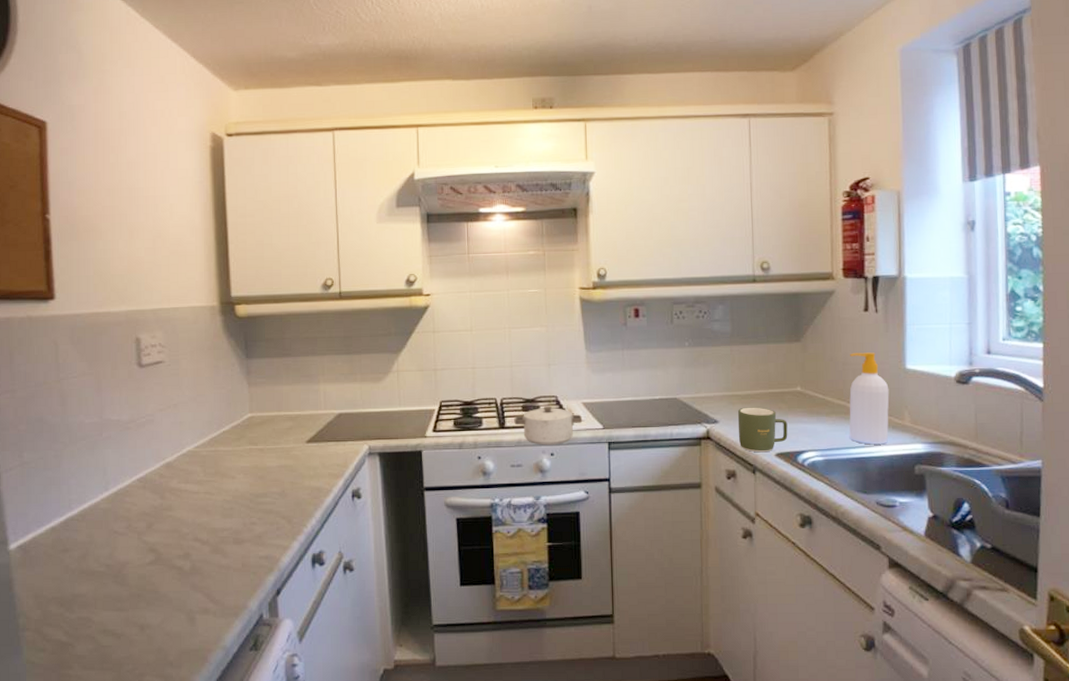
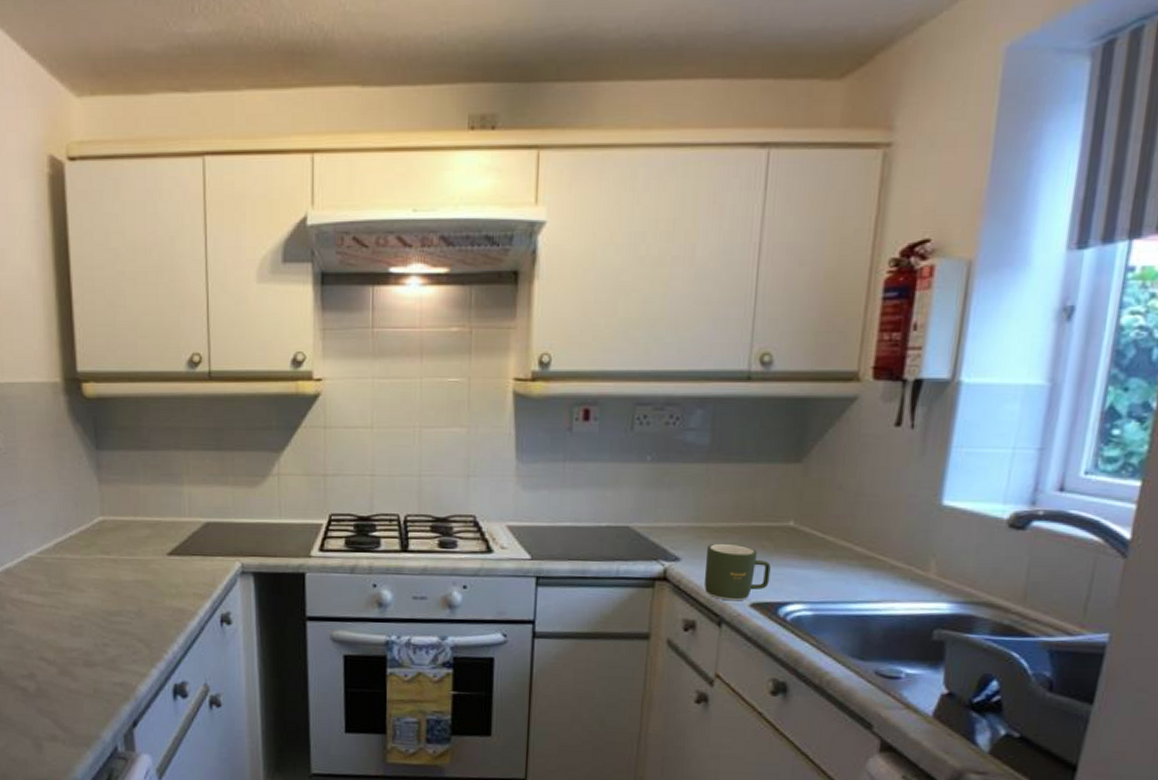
cooking pot: present [514,406,583,445] -> none [419,527,506,576]
soap bottle: present [849,352,890,445] -> none [850,481,914,601]

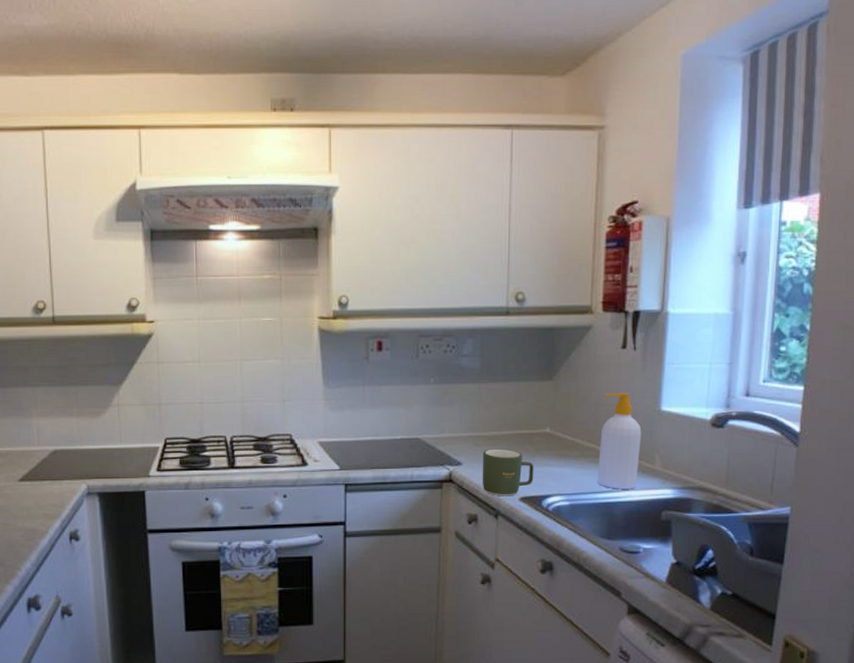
soap bottle: none [850,481,914,601] -> present [597,393,642,490]

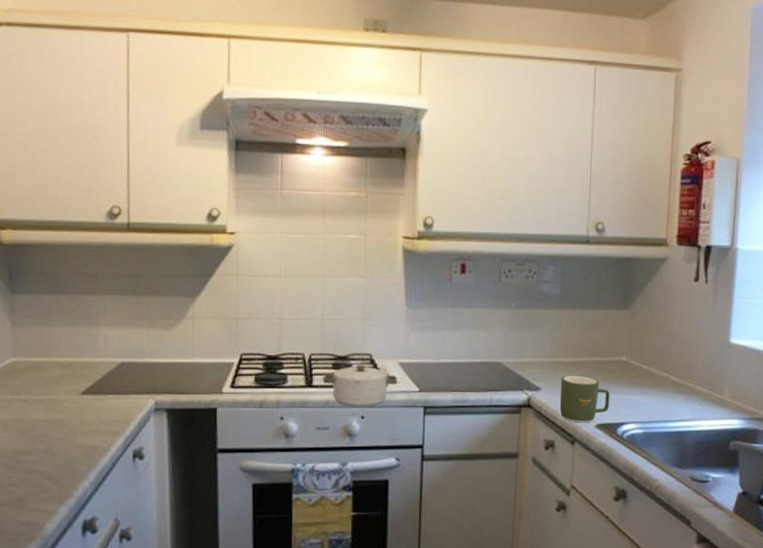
cooking pot: none [244,444,318,487] -> present [322,364,398,407]
soap bottle: present [597,393,642,490] -> none [669,324,712,419]

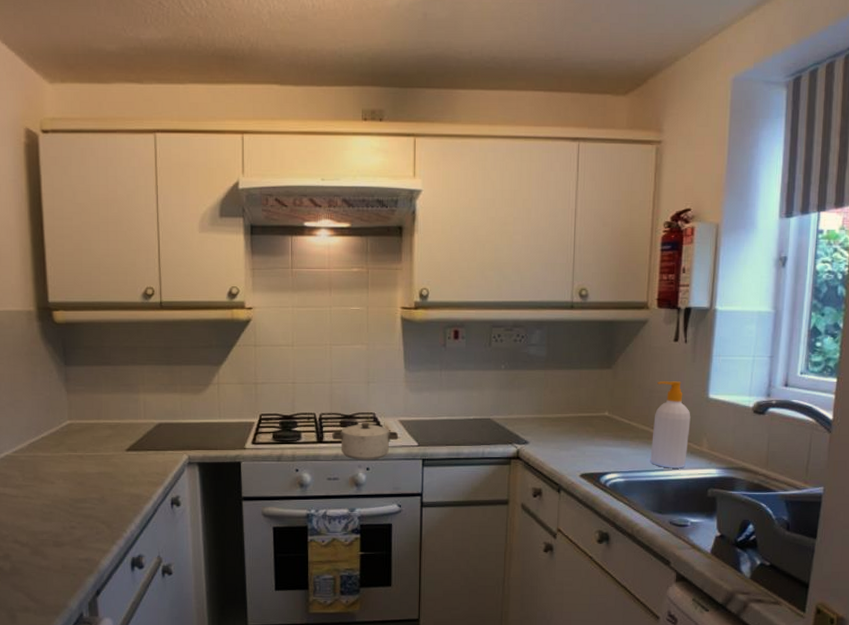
mug: present [559,375,610,423] -> none [546,429,594,473]
soap bottle: none [669,324,712,419] -> present [650,381,691,469]

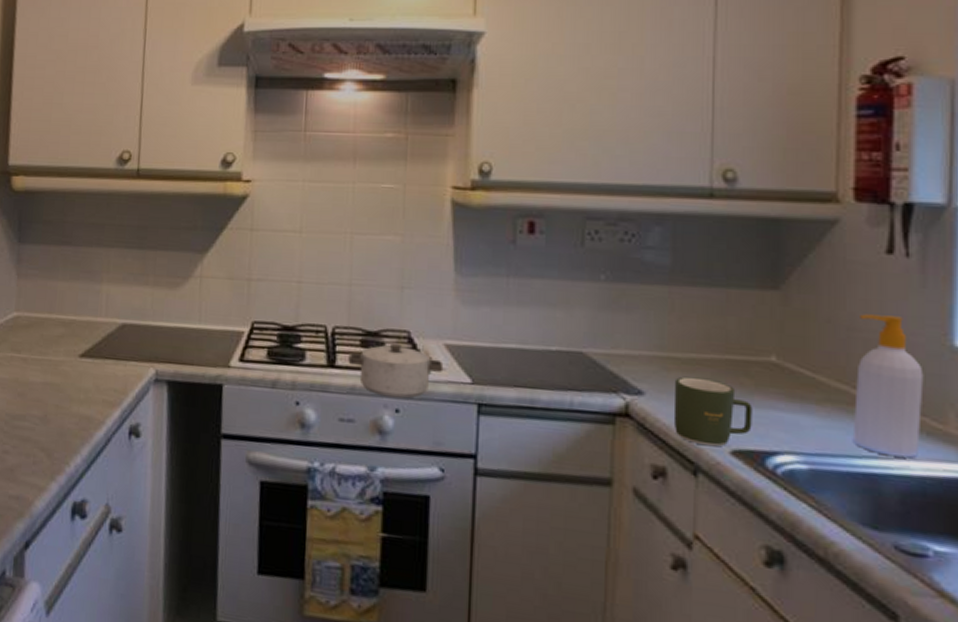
mug: none [546,429,594,473] -> present [673,376,752,447]

